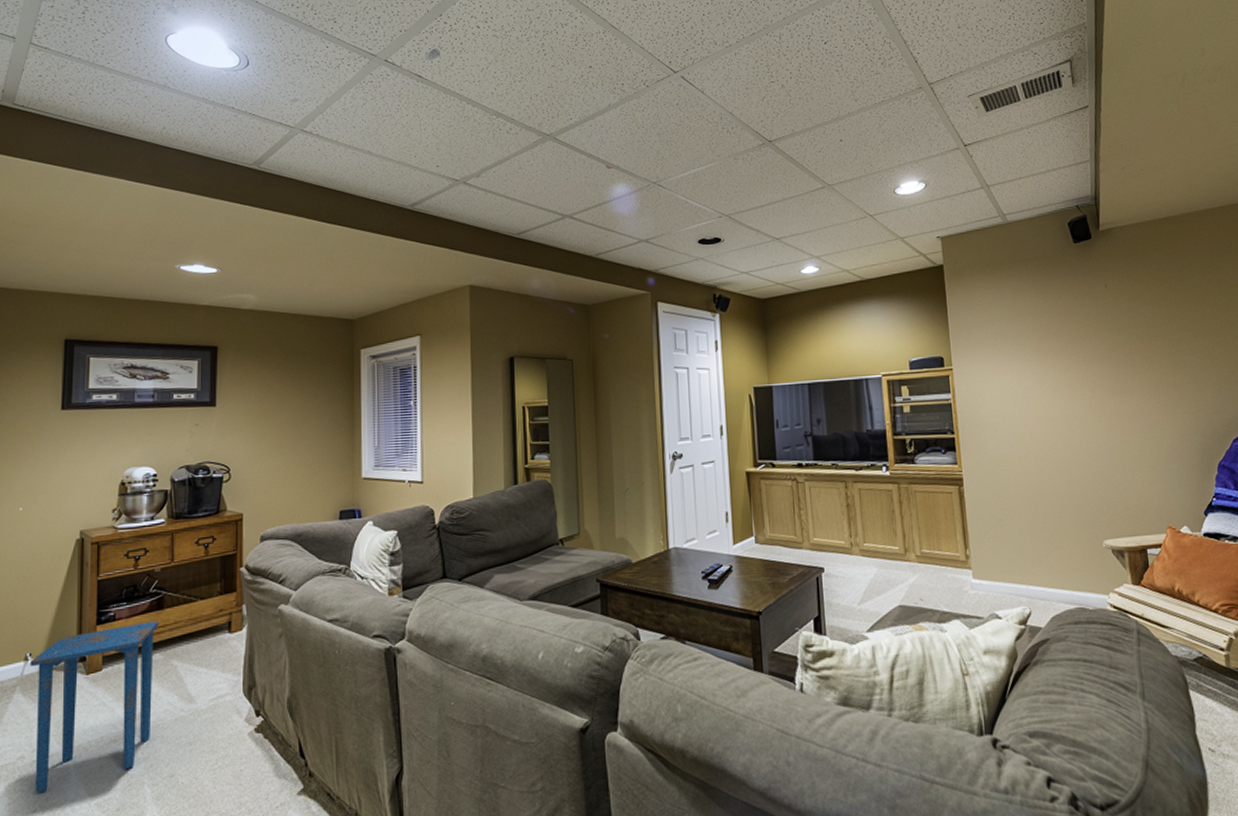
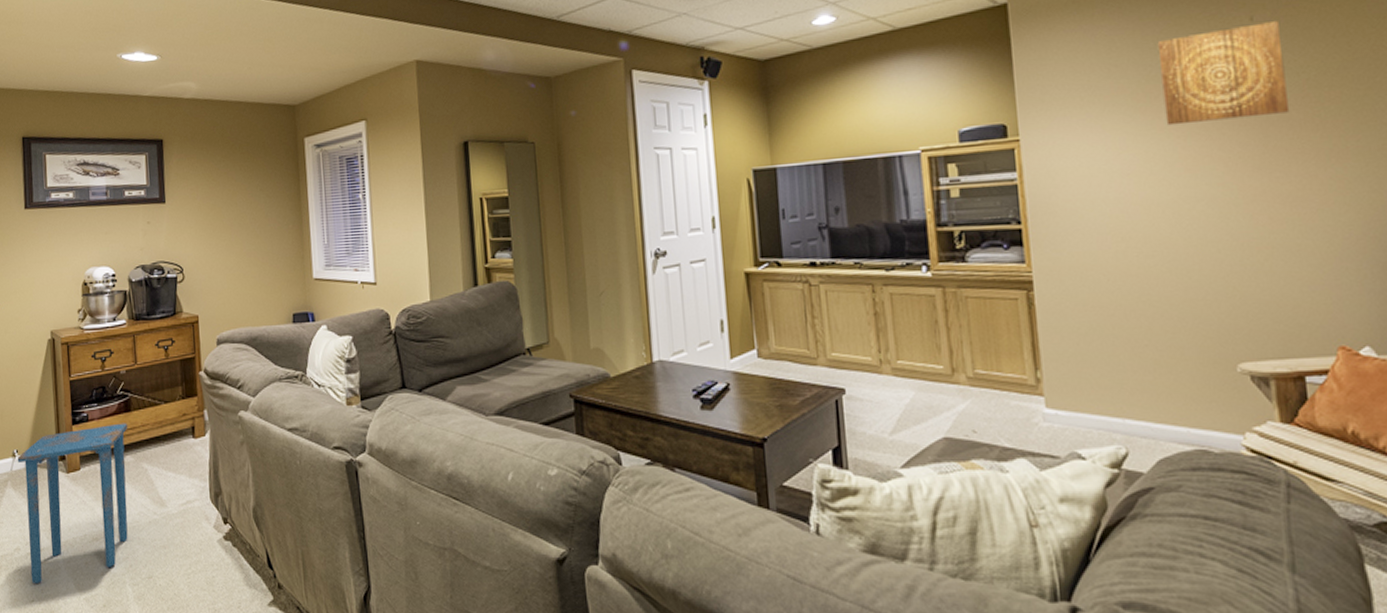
wall art: none [1045,289,1132,362] -> present [1157,21,1290,126]

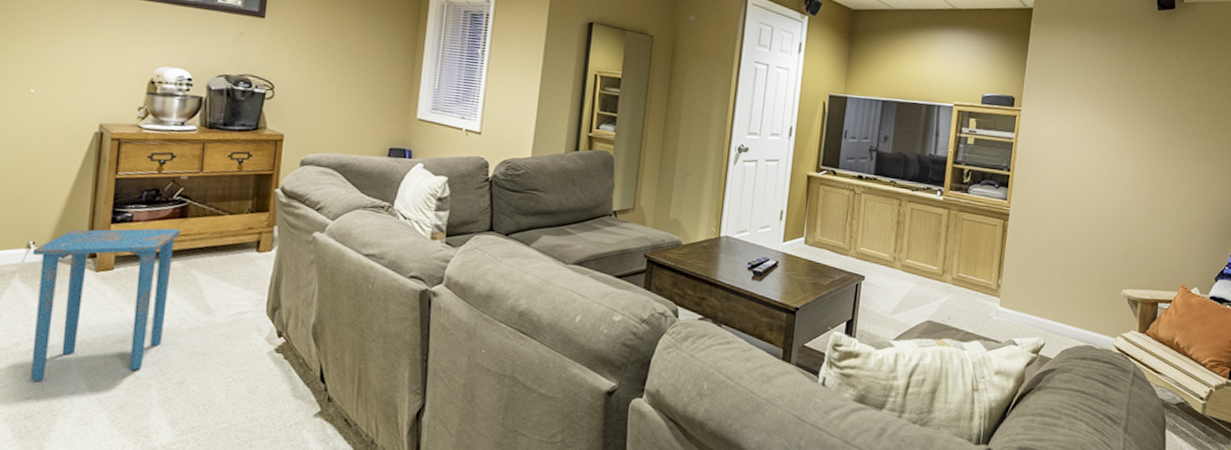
wall art: present [1157,21,1290,126] -> none [1114,58,1192,125]

